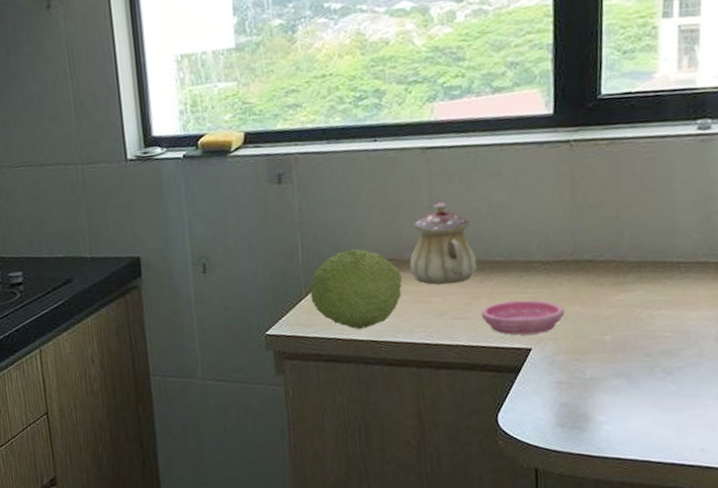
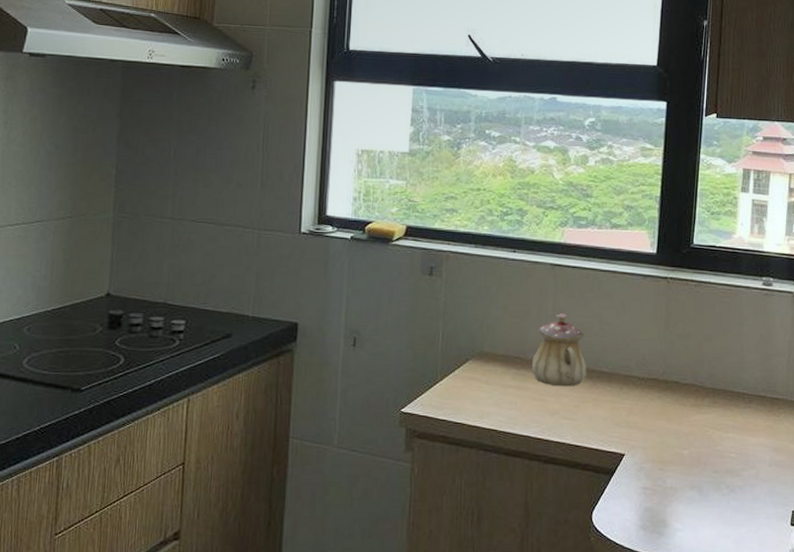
fruit: present [310,249,402,329] -> none [444,344,524,417]
saucer: present [481,299,564,336] -> none [586,409,653,441]

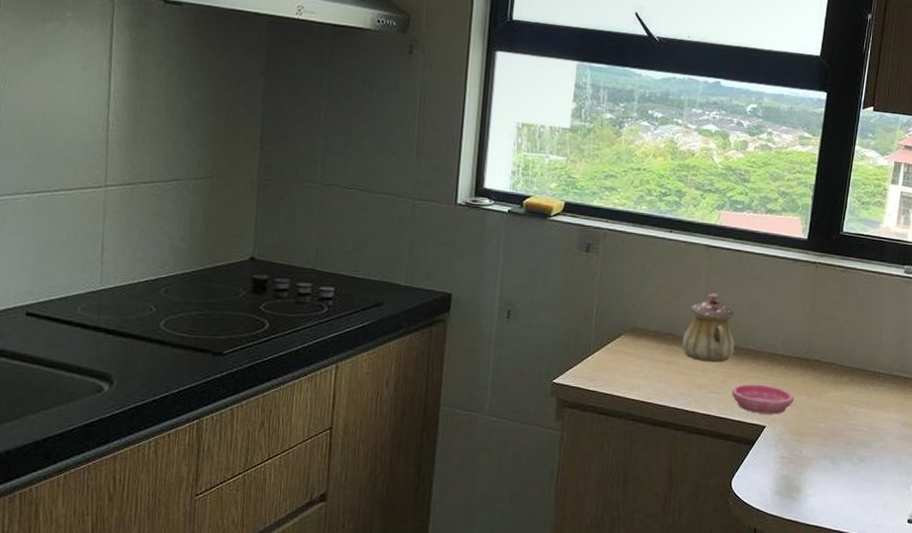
saucer: none [586,409,653,441] -> present [731,384,794,414]

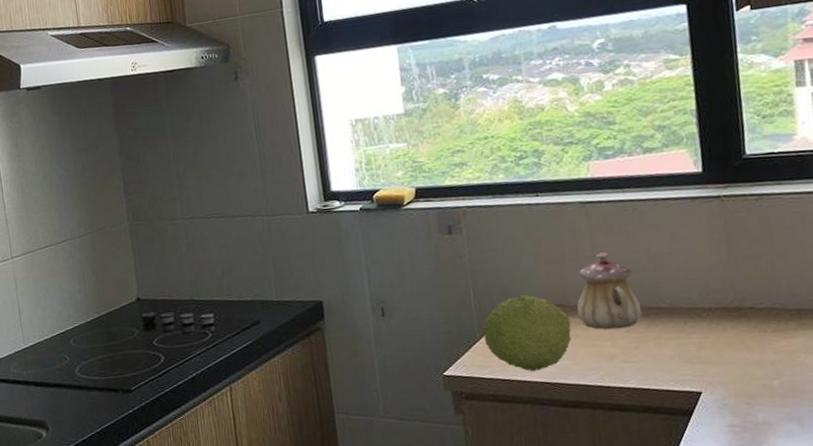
fruit: none [596,320,675,390] -> present [484,295,572,371]
saucer: present [731,384,794,414] -> none [649,344,731,379]

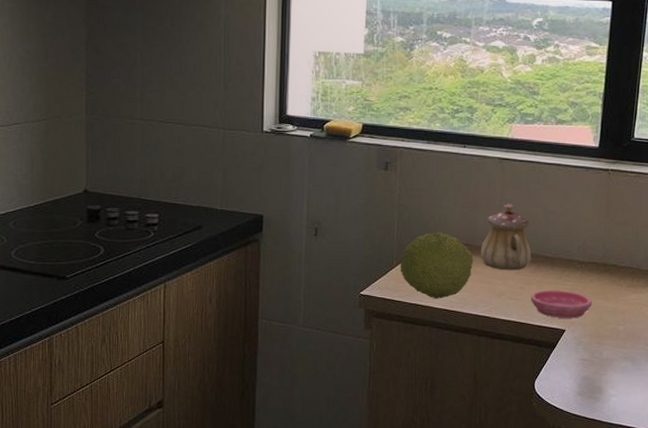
saucer: none [649,344,731,379] -> present [530,290,592,318]

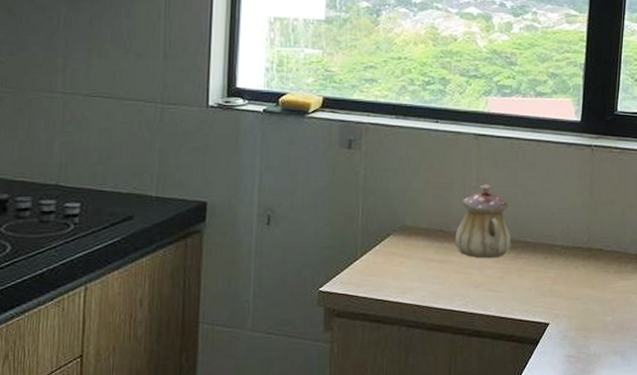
fruit: present [400,232,473,298] -> none [365,218,447,293]
saucer: present [530,290,592,318] -> none [510,279,577,310]

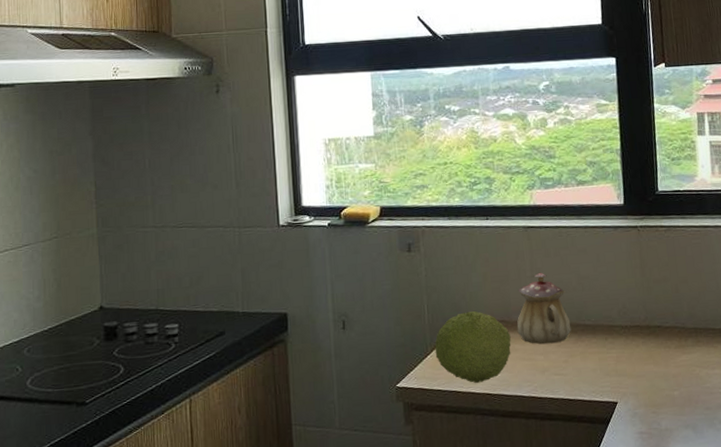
fruit: none [365,218,447,293] -> present [435,311,511,383]

